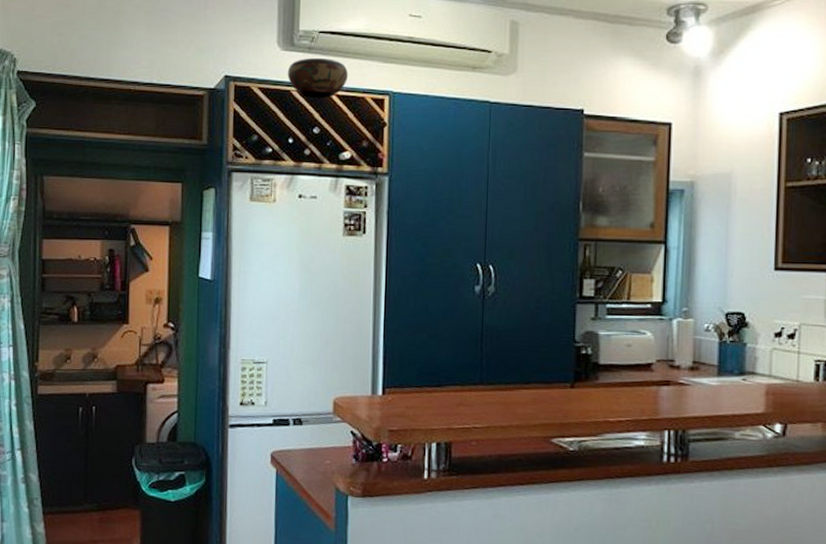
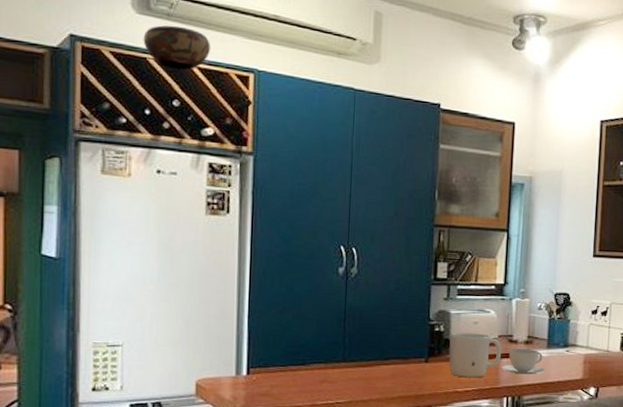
mug: none [598,356,661,407] -> present [449,332,502,378]
teacup: none [661,375,716,406] -> present [501,348,546,375]

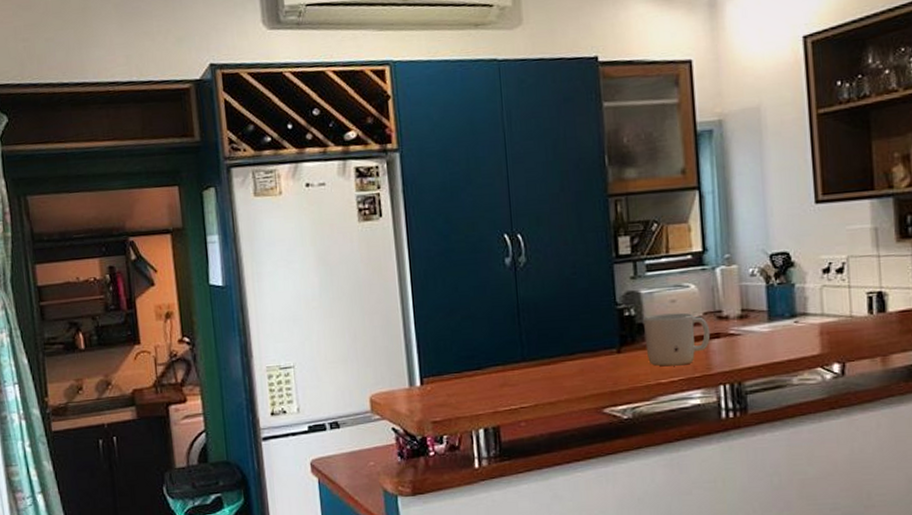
decorative bowl: present [143,25,210,71] -> none [277,33,343,78]
teacup: present [501,348,546,375] -> none [712,324,770,356]

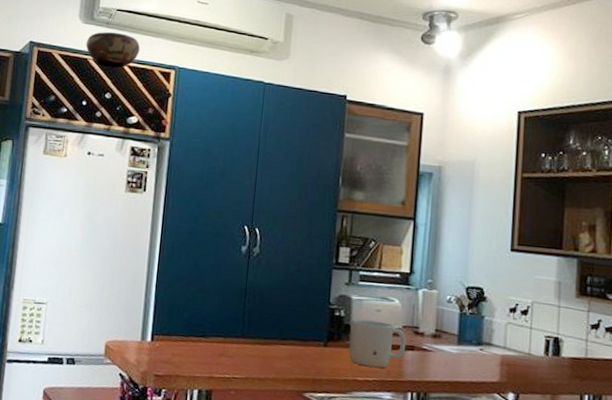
decorative bowl: none [277,33,343,78] -> present [85,31,140,69]

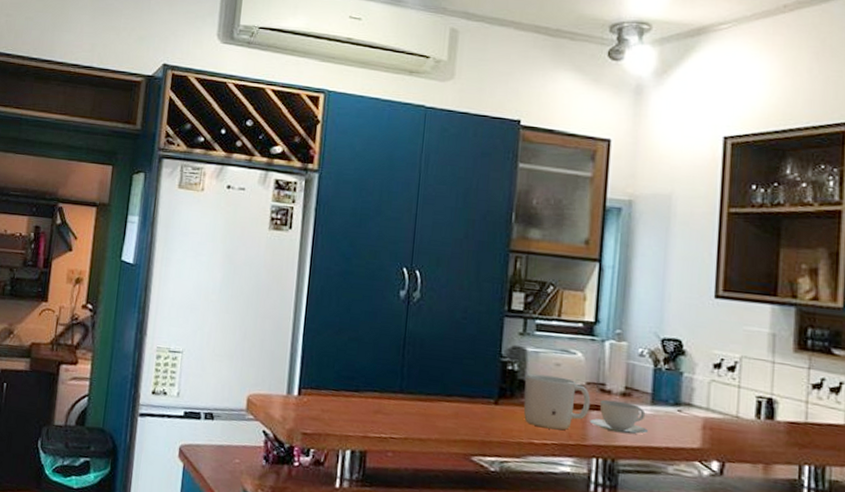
decorative bowl: present [85,31,140,69] -> none [224,52,285,93]
teacup: none [405,341,456,371] -> present [589,399,649,435]

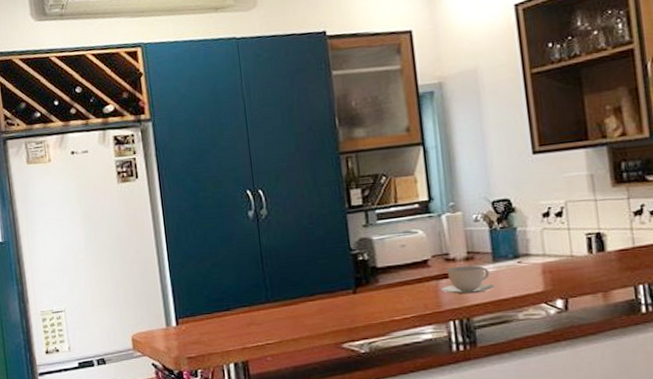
mug: present [523,373,591,430] -> none [375,256,439,305]

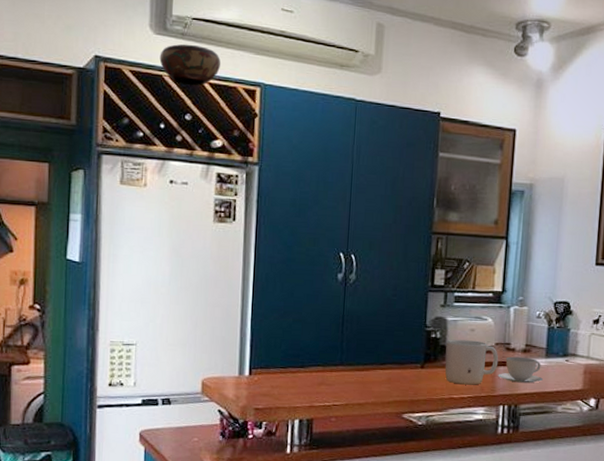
decorative bowl: none [43,22,100,61] -> present [159,44,220,86]
mug: none [375,256,439,305] -> present [444,339,499,385]

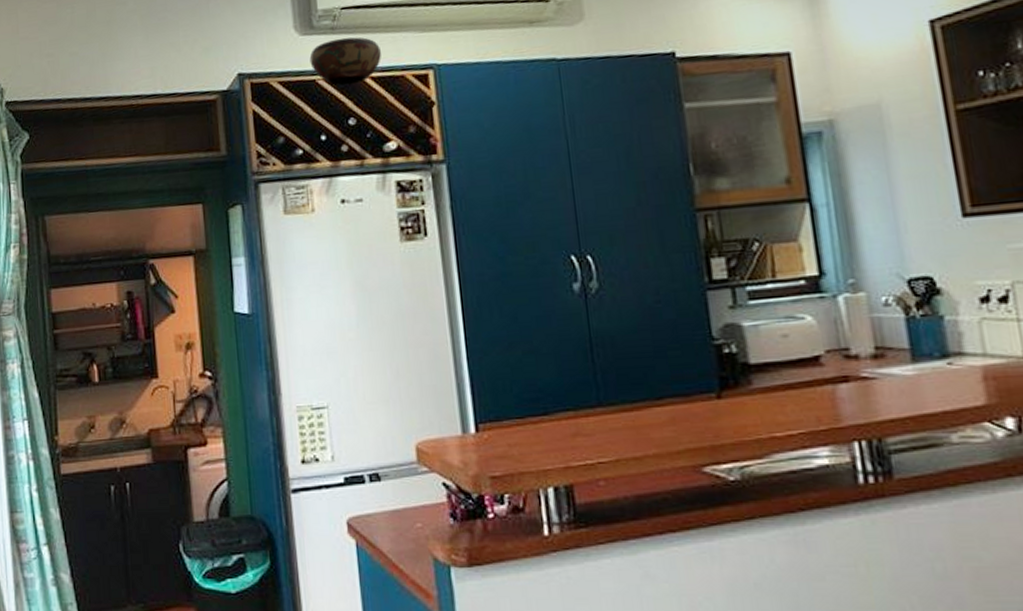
mug: present [444,339,499,385] -> none [747,350,837,416]
teacup: present [498,356,544,383] -> none [839,365,917,405]

